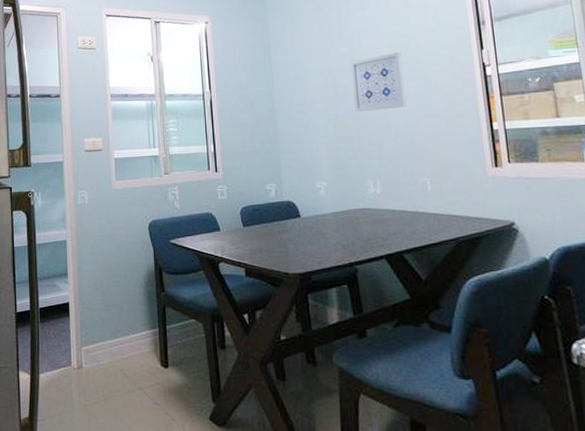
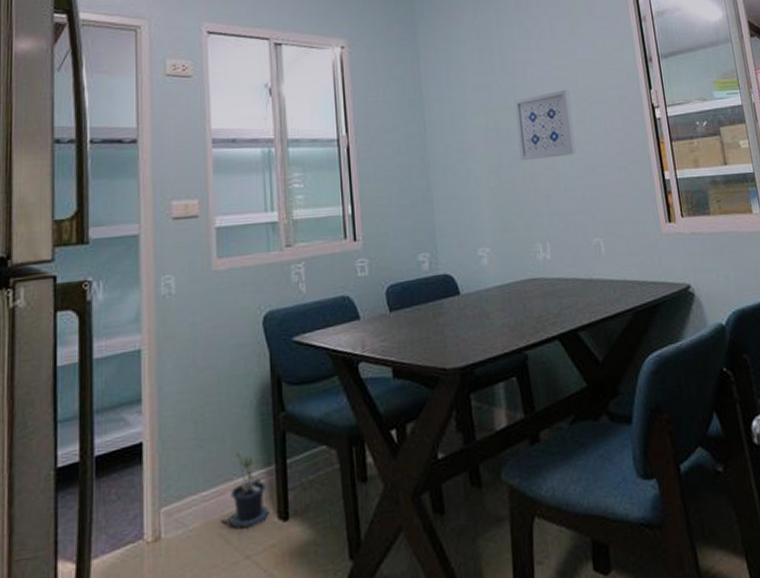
potted plant: none [121,315,155,370] -> present [220,450,270,530]

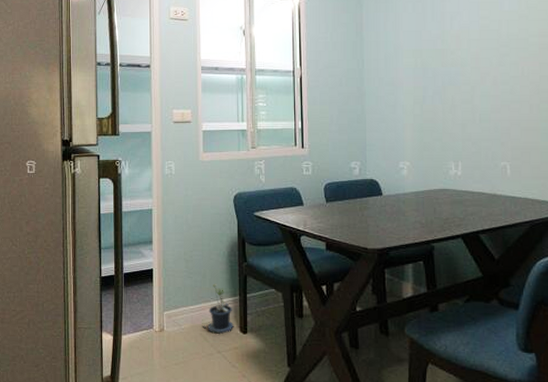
wall art: present [514,89,576,161] -> none [441,36,493,95]

